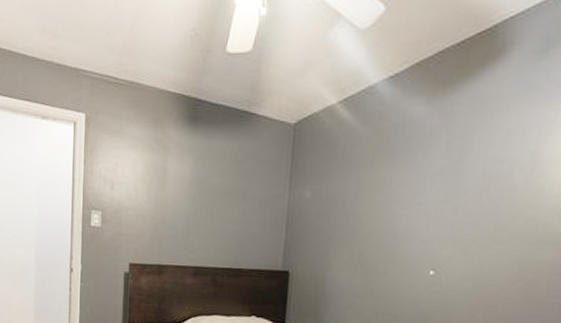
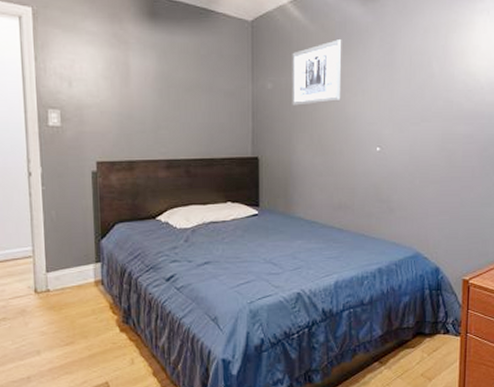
wall art: none [331,144,398,218] -> present [292,40,342,106]

